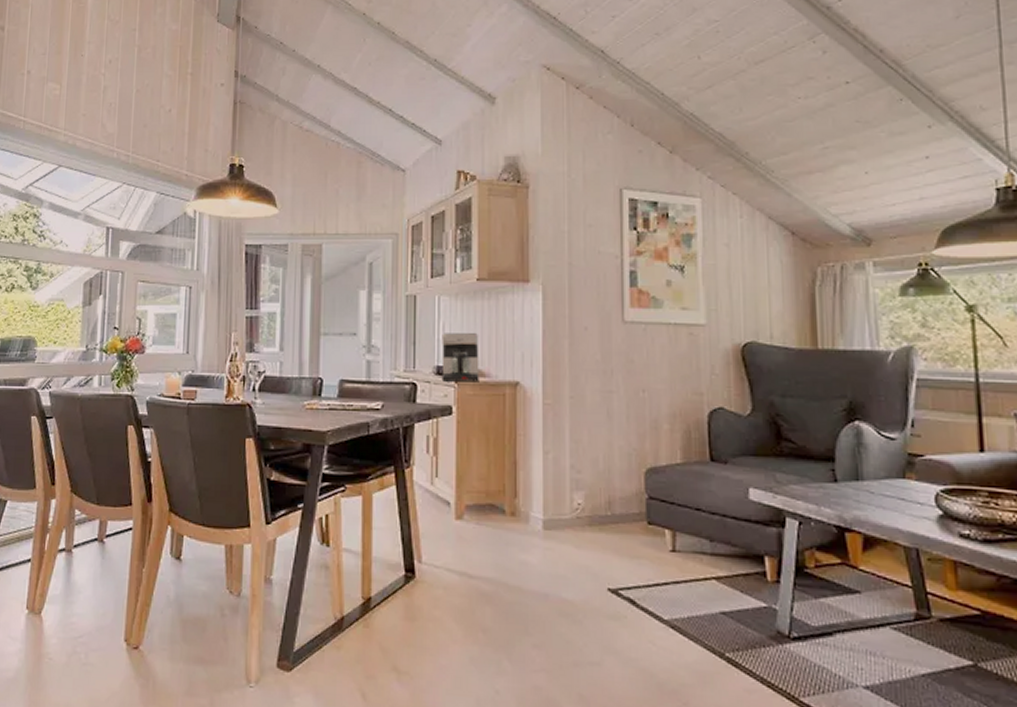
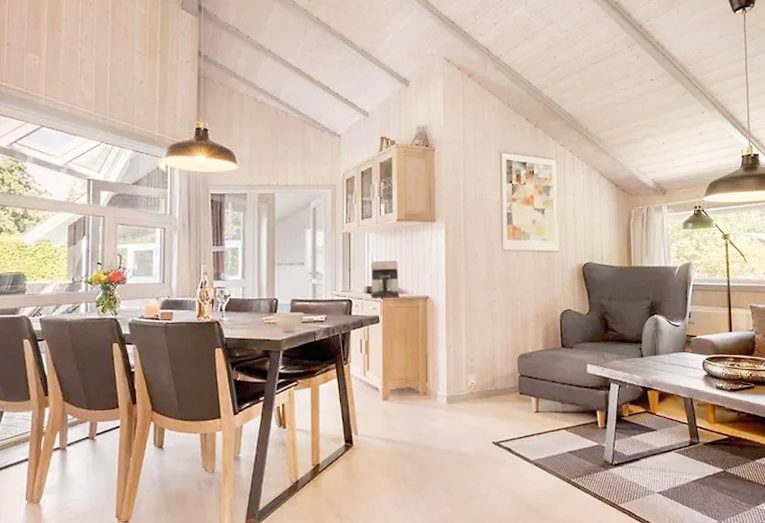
bowl: none [317,396,356,422] -> present [273,312,305,332]

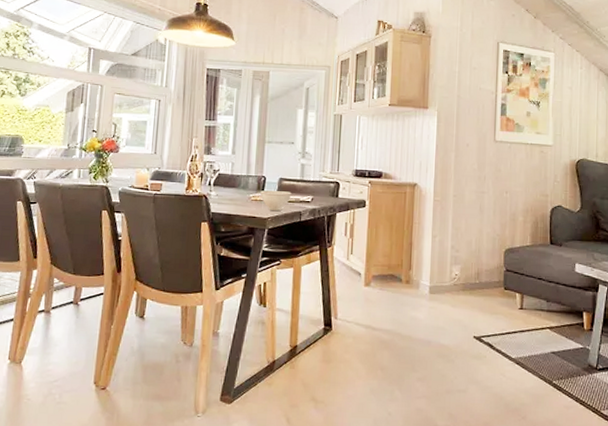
coffee maker: present [371,261,399,298] -> none [359,145,388,183]

